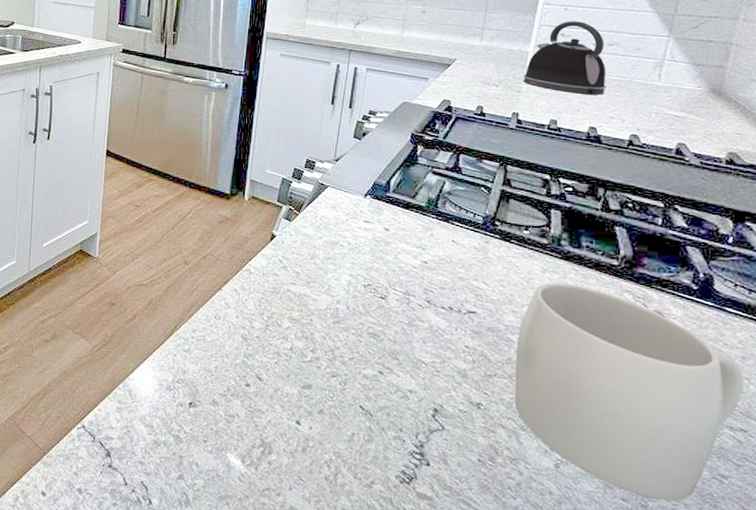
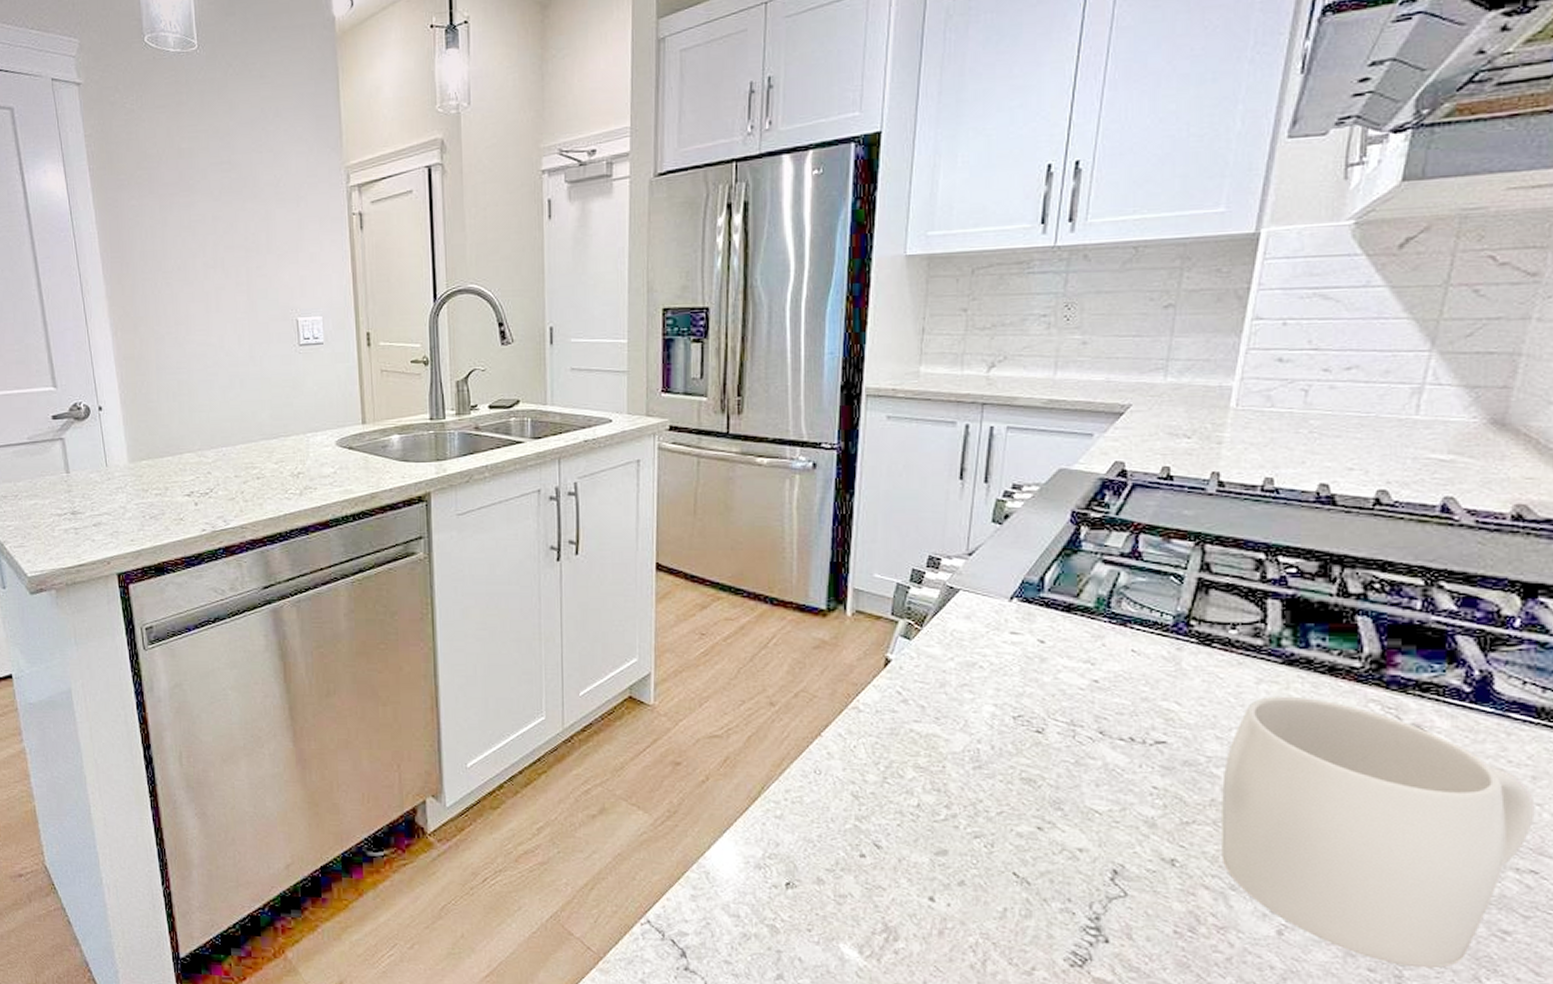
kettle: present [523,21,607,95] -> none [1225,339,1344,440]

